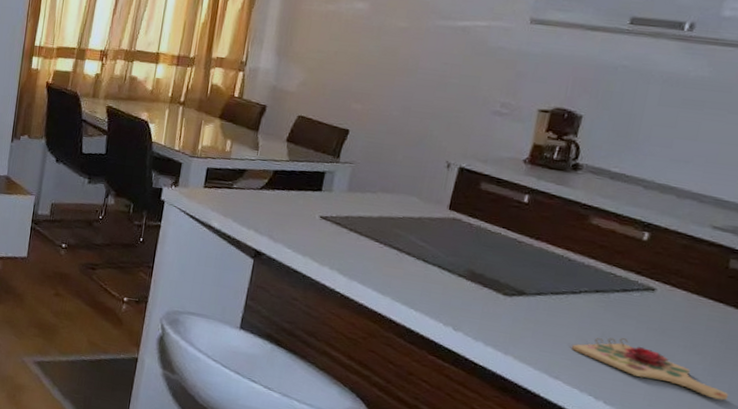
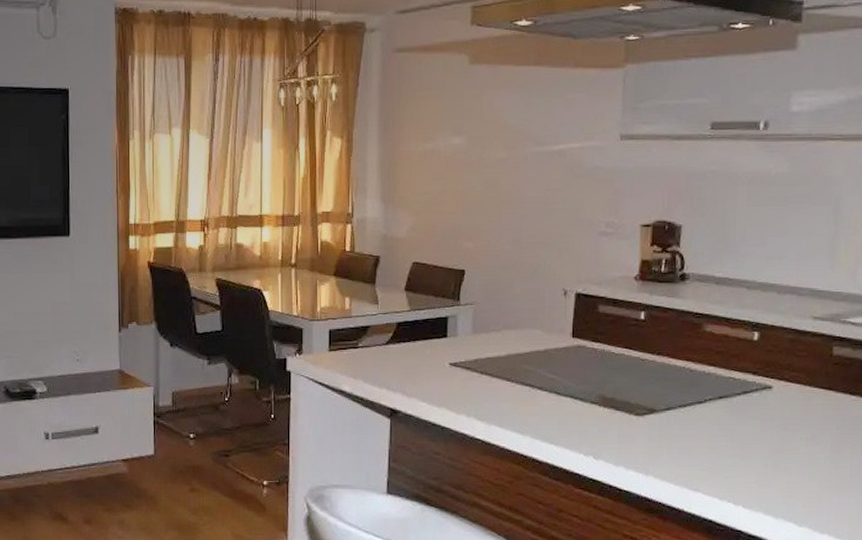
cutting board: present [571,337,729,401] -> none [705,440,852,485]

